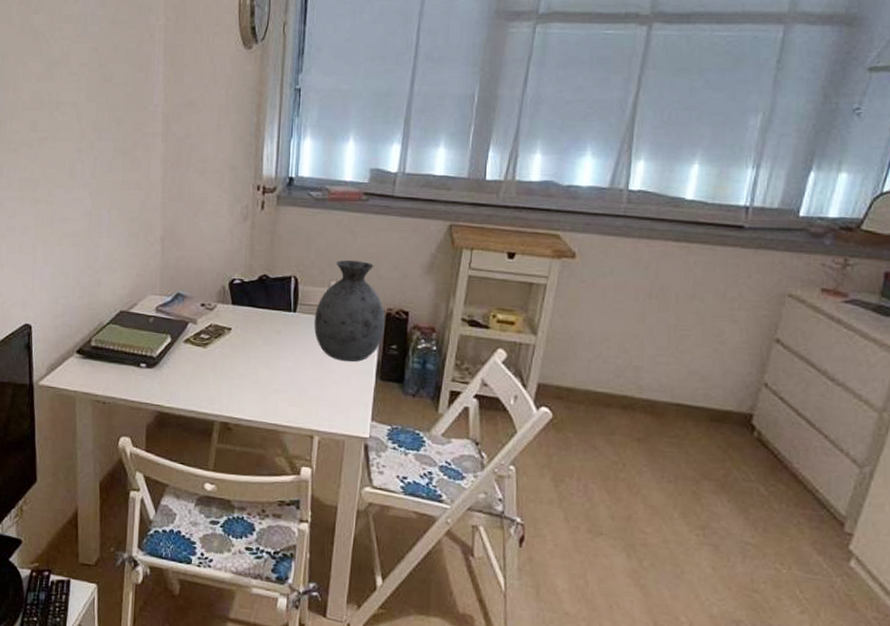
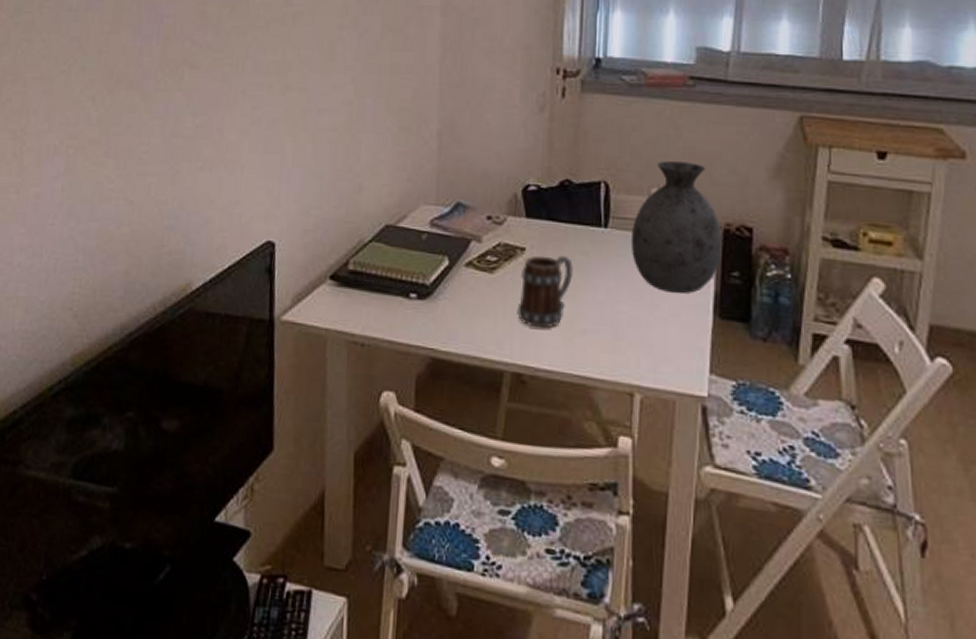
mug: none [224,333,269,389] -> present [517,255,573,329]

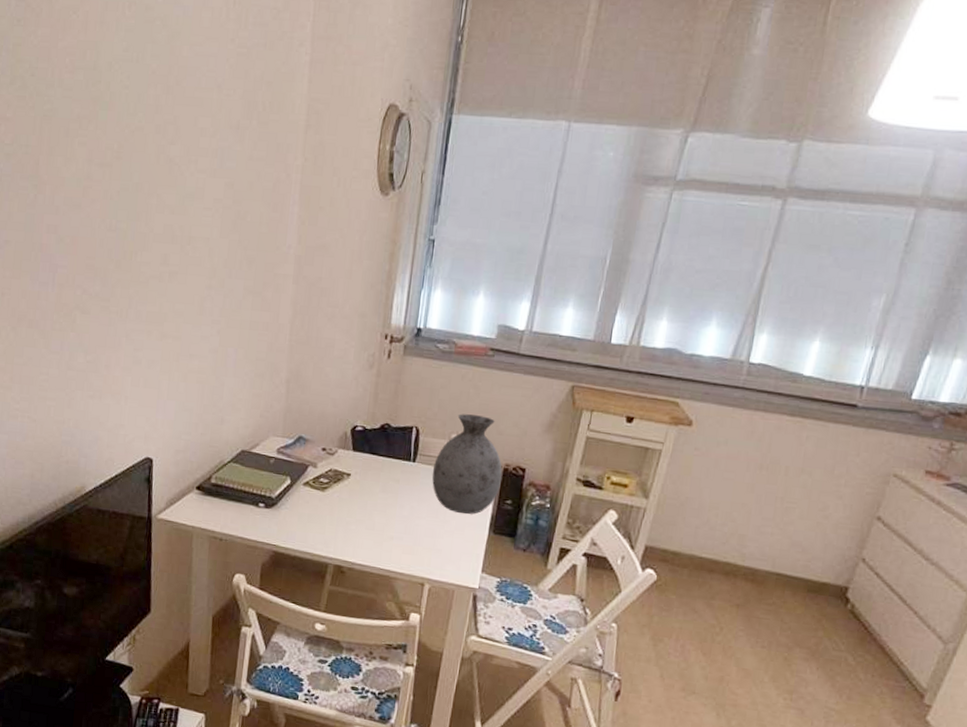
mug: present [517,255,573,329] -> none [341,480,387,534]

